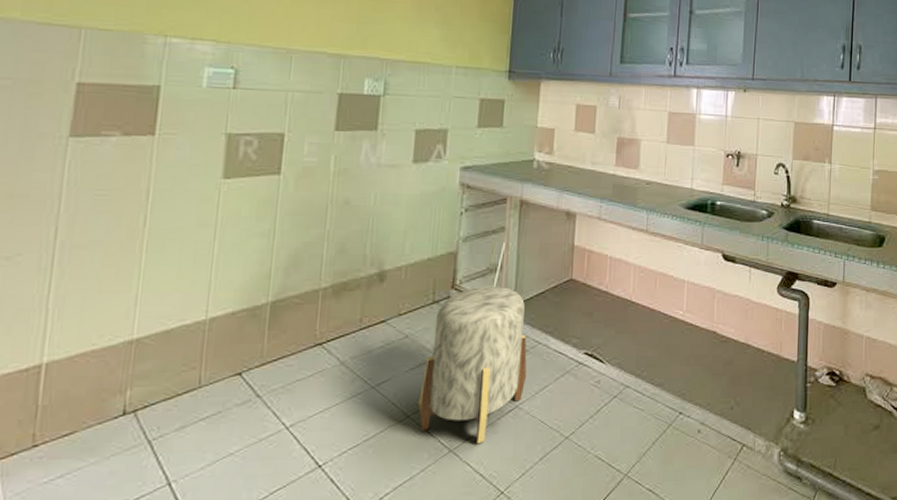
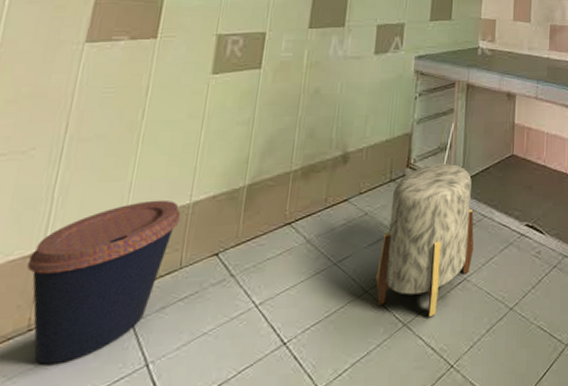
coffee cup: none [25,314,197,482] -> present [27,199,181,366]

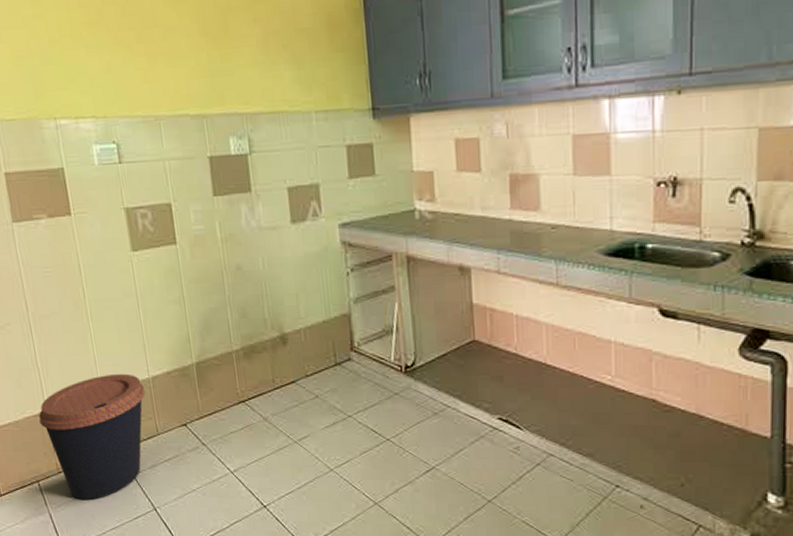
stool: present [376,163,474,318] -> none [338,347,440,500]

